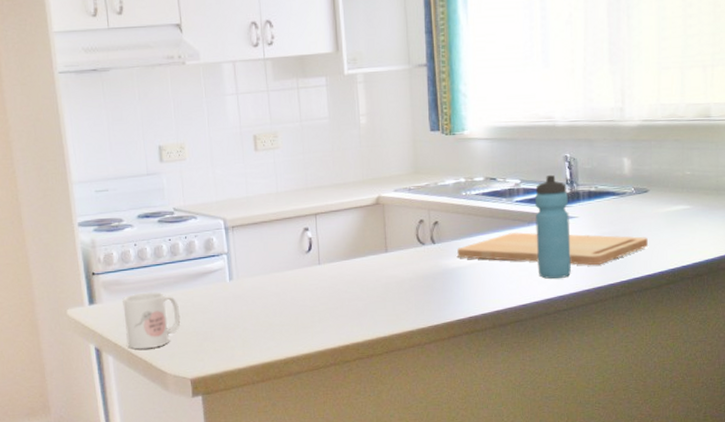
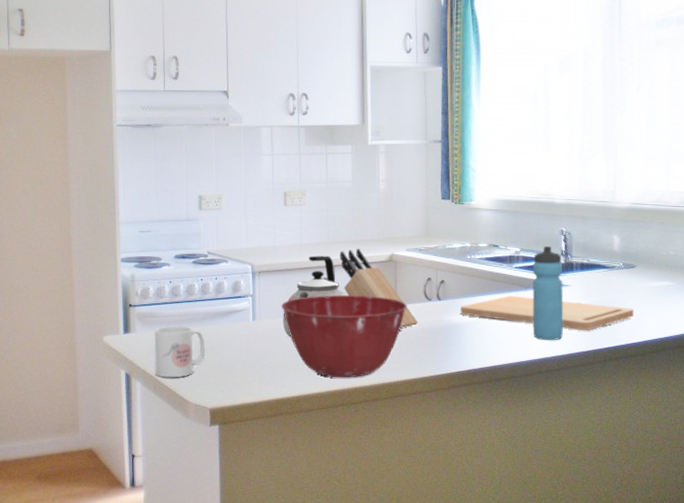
mixing bowl: none [259,244,399,336] -> present [281,294,407,378]
kettle: none [262,203,330,296] -> present [282,255,345,338]
knife block: none [321,192,412,277] -> present [340,248,419,328]

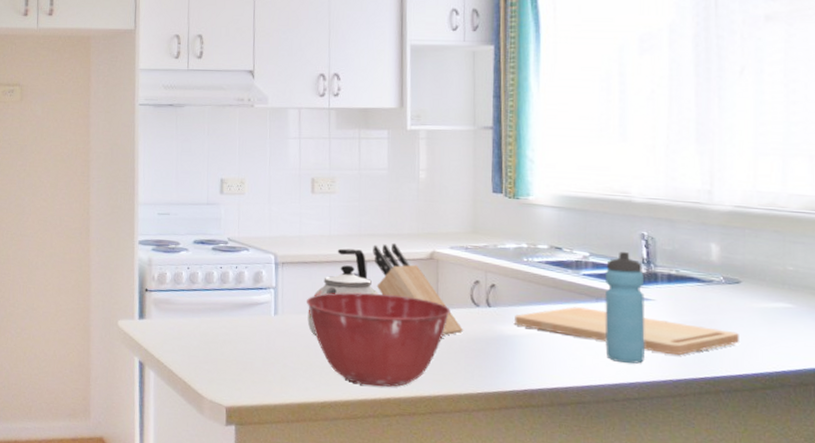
mug: present [154,326,206,378] -> none [169,314,223,371]

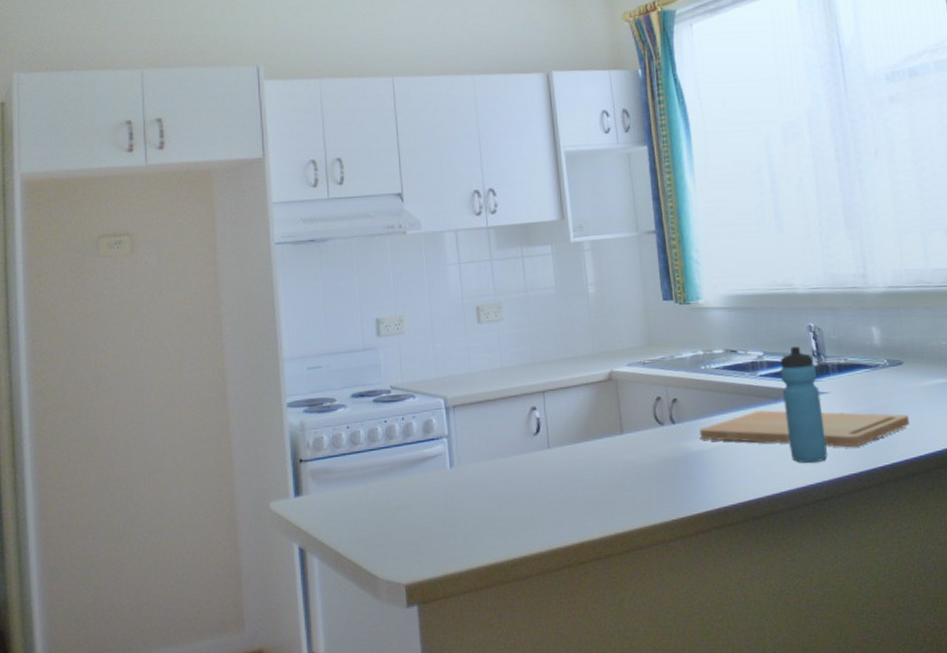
mixing bowl: present [306,292,451,387] -> none [483,425,636,532]
kettle: present [307,248,379,337] -> none [486,380,560,486]
knife block: present [373,242,464,336] -> none [548,367,652,462]

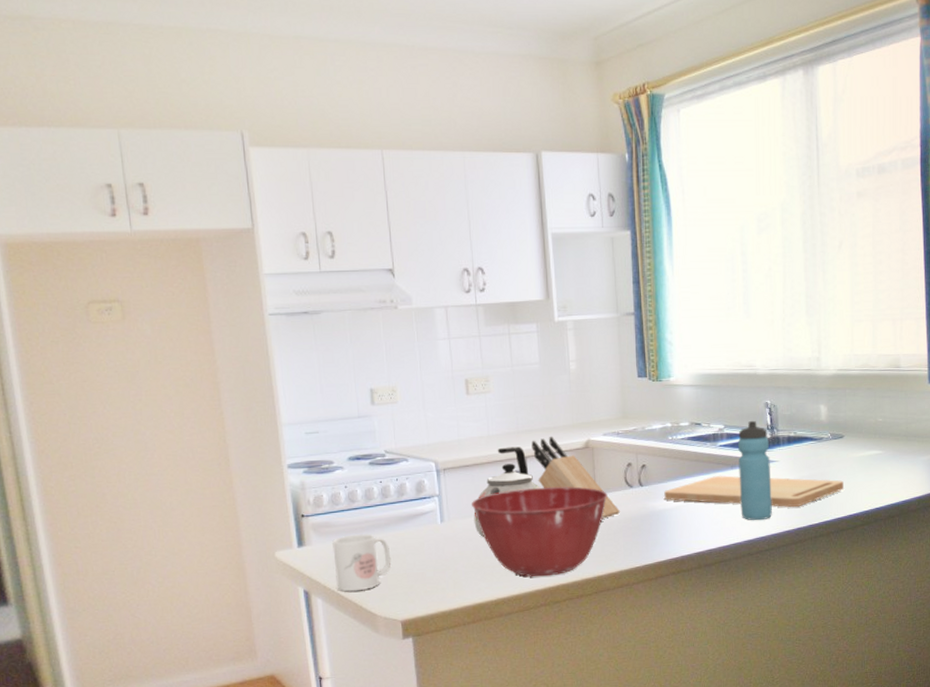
mug: none [332,481,396,550] -> present [332,534,392,592]
mixing bowl: none [483,425,636,532] -> present [471,486,608,577]
kettle: none [486,380,560,486] -> present [473,446,540,538]
knife block: none [548,367,652,462] -> present [531,436,621,519]

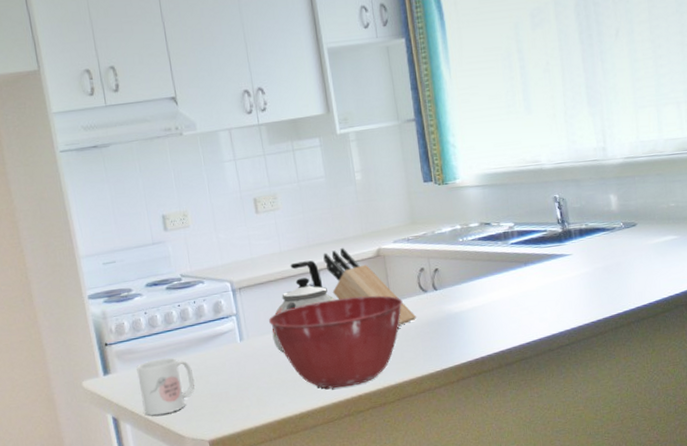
cutting board: present [663,476,844,508] -> none [458,269,641,302]
water bottle: present [738,420,772,521] -> none [529,215,570,316]

